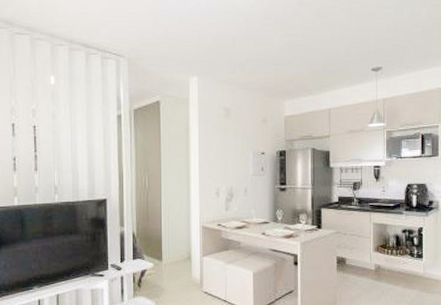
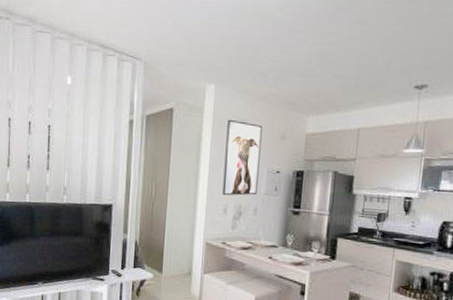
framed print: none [212,108,246,180] -> present [222,119,263,196]

